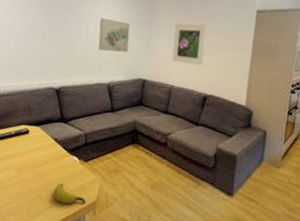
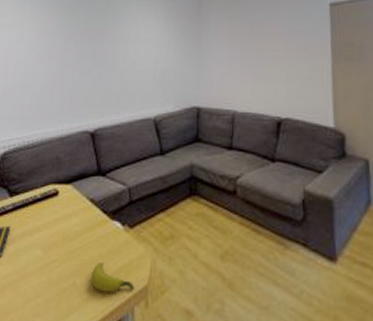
wall art: present [98,18,130,52] -> none [139,37,176,78]
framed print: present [172,23,207,66] -> none [231,28,271,81]

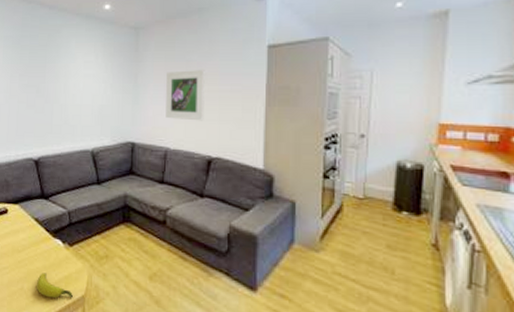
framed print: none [231,28,271,81] -> present [165,69,205,121]

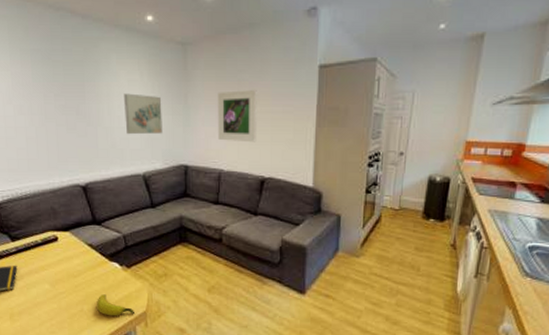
wall art: none [78,73,114,112] -> present [124,93,163,135]

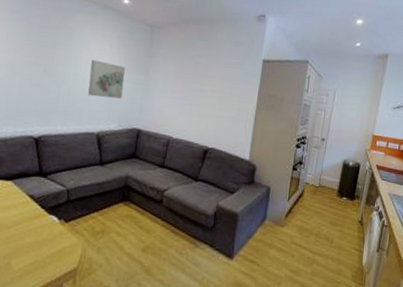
banana: present [97,294,136,316] -> none [25,248,66,272]
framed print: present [218,89,257,143] -> none [171,70,210,116]

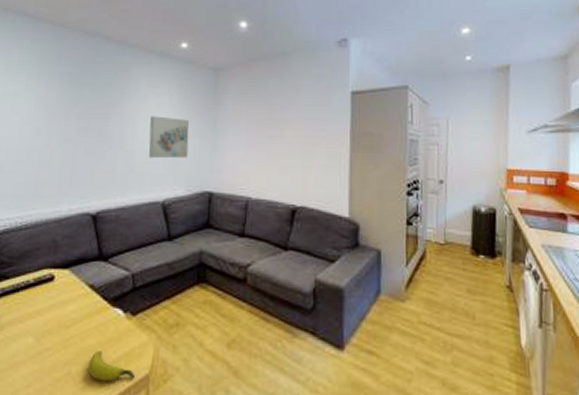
banana: none [25,248,66,272] -> present [88,351,136,382]

